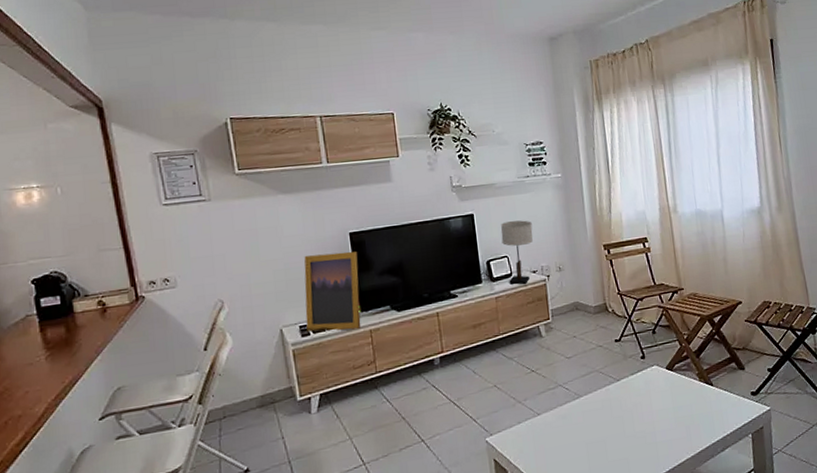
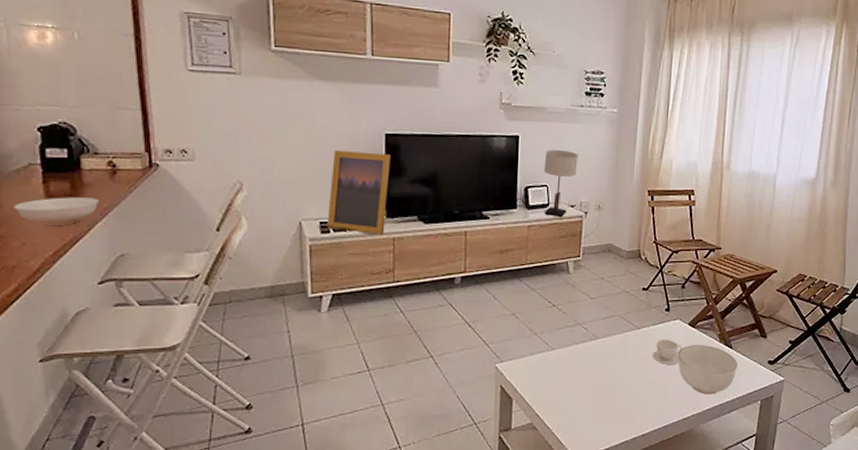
bowl: none [15,338,93,373] -> present [14,197,99,227]
teacup: none [636,386,665,413] -> present [652,340,683,365]
bowl: none [661,386,723,436] -> present [678,345,738,394]

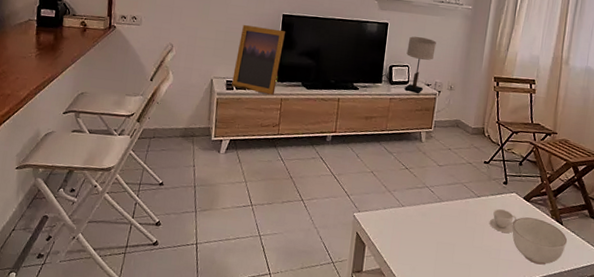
bowl: present [14,197,99,227] -> none [14,45,72,68]

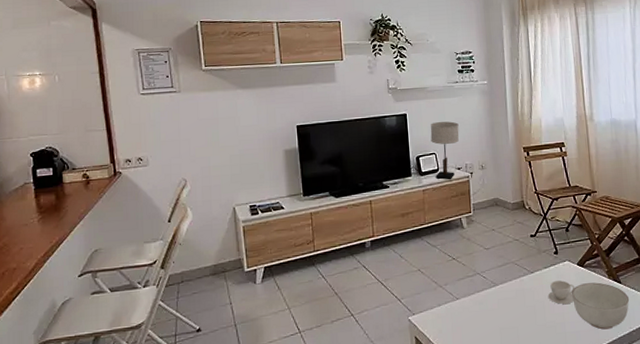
picture frame: present [231,25,286,95] -> none [255,142,304,212]

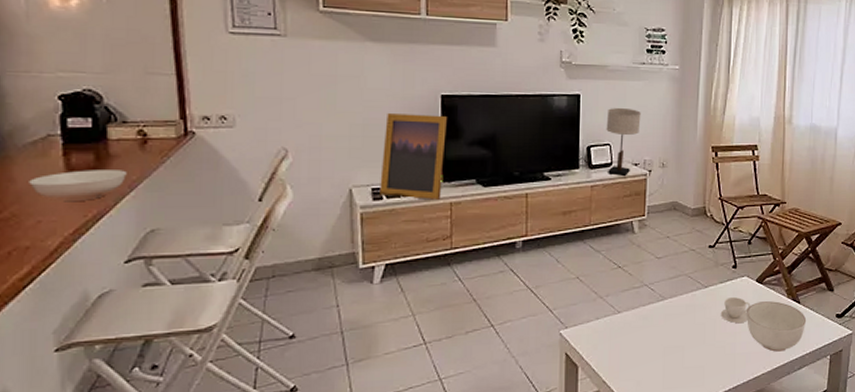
bowl: none [14,205,77,233] -> present [29,170,127,202]
picture frame: none [255,142,304,212] -> present [380,114,448,200]

